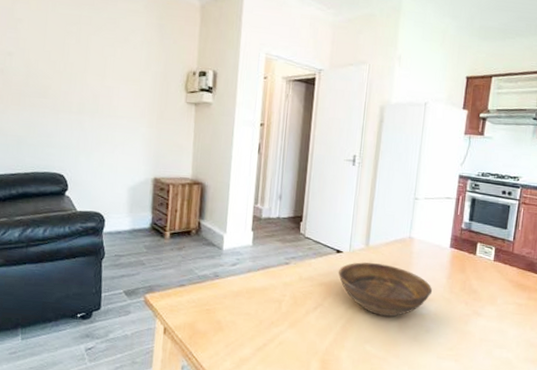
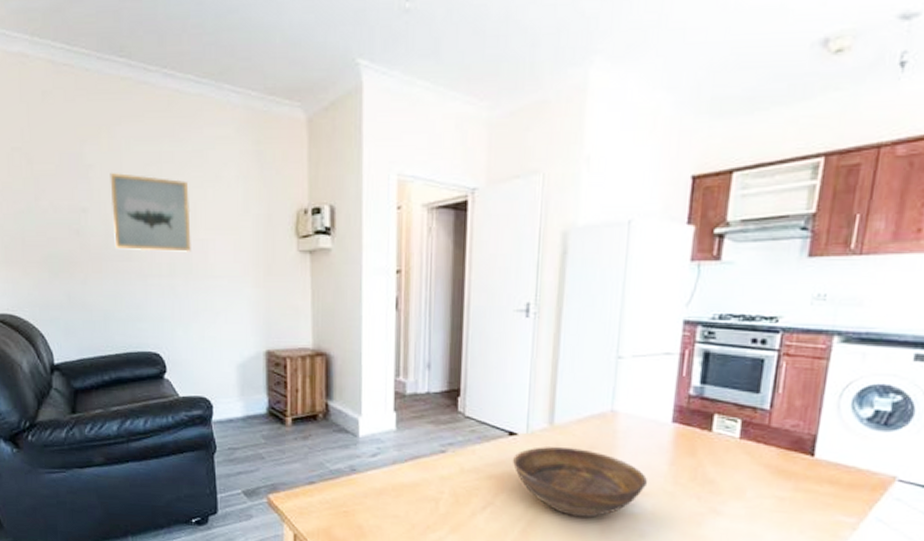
wall art: none [33,27,102,96] -> present [110,173,191,252]

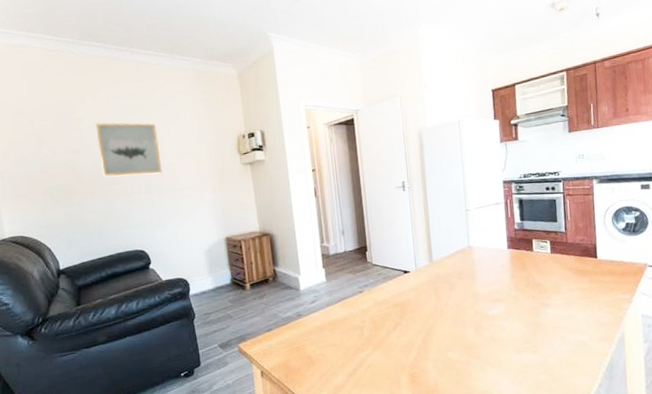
bowl: present [512,447,648,518] -> none [409,275,500,324]

